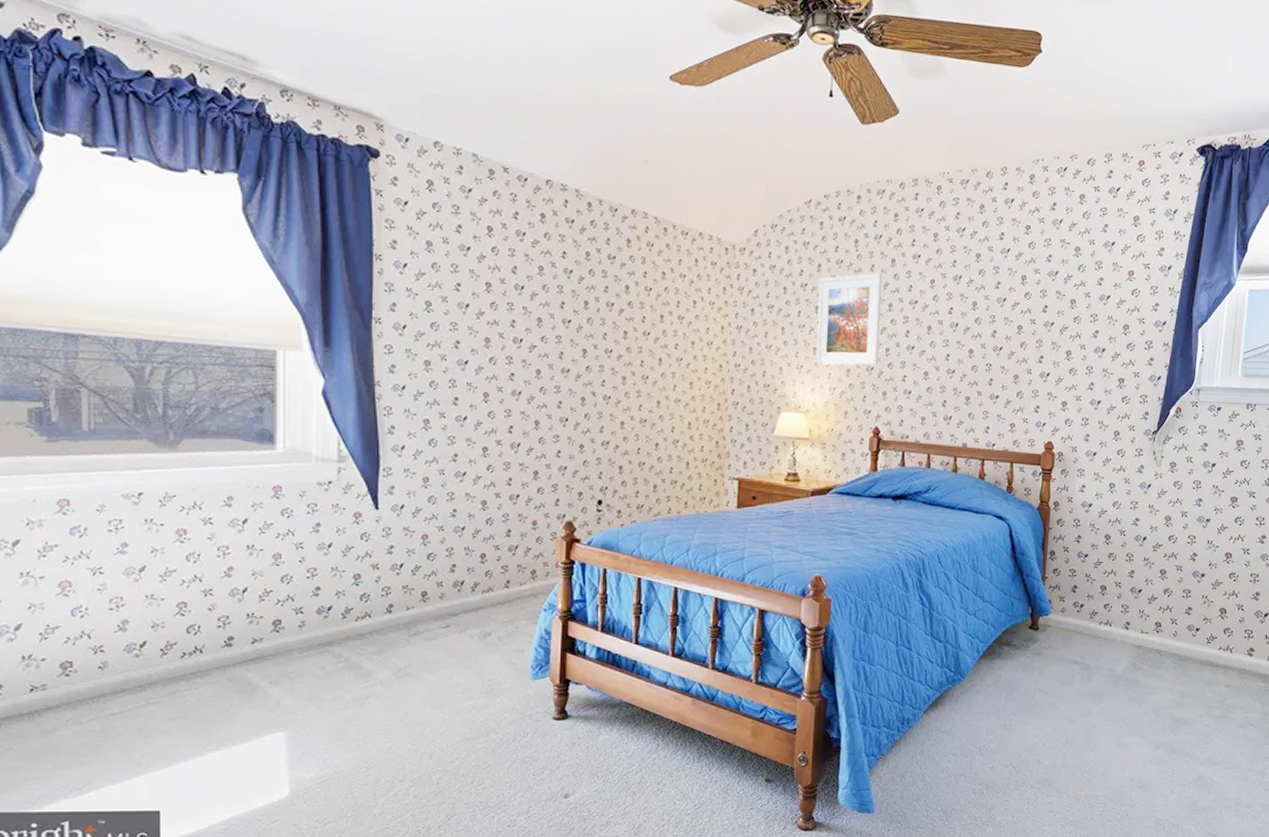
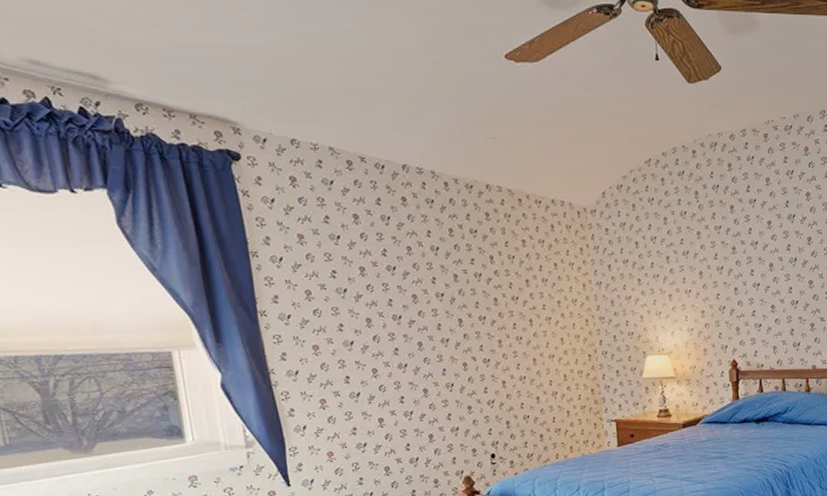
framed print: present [816,273,882,366] -> none [667,220,729,309]

